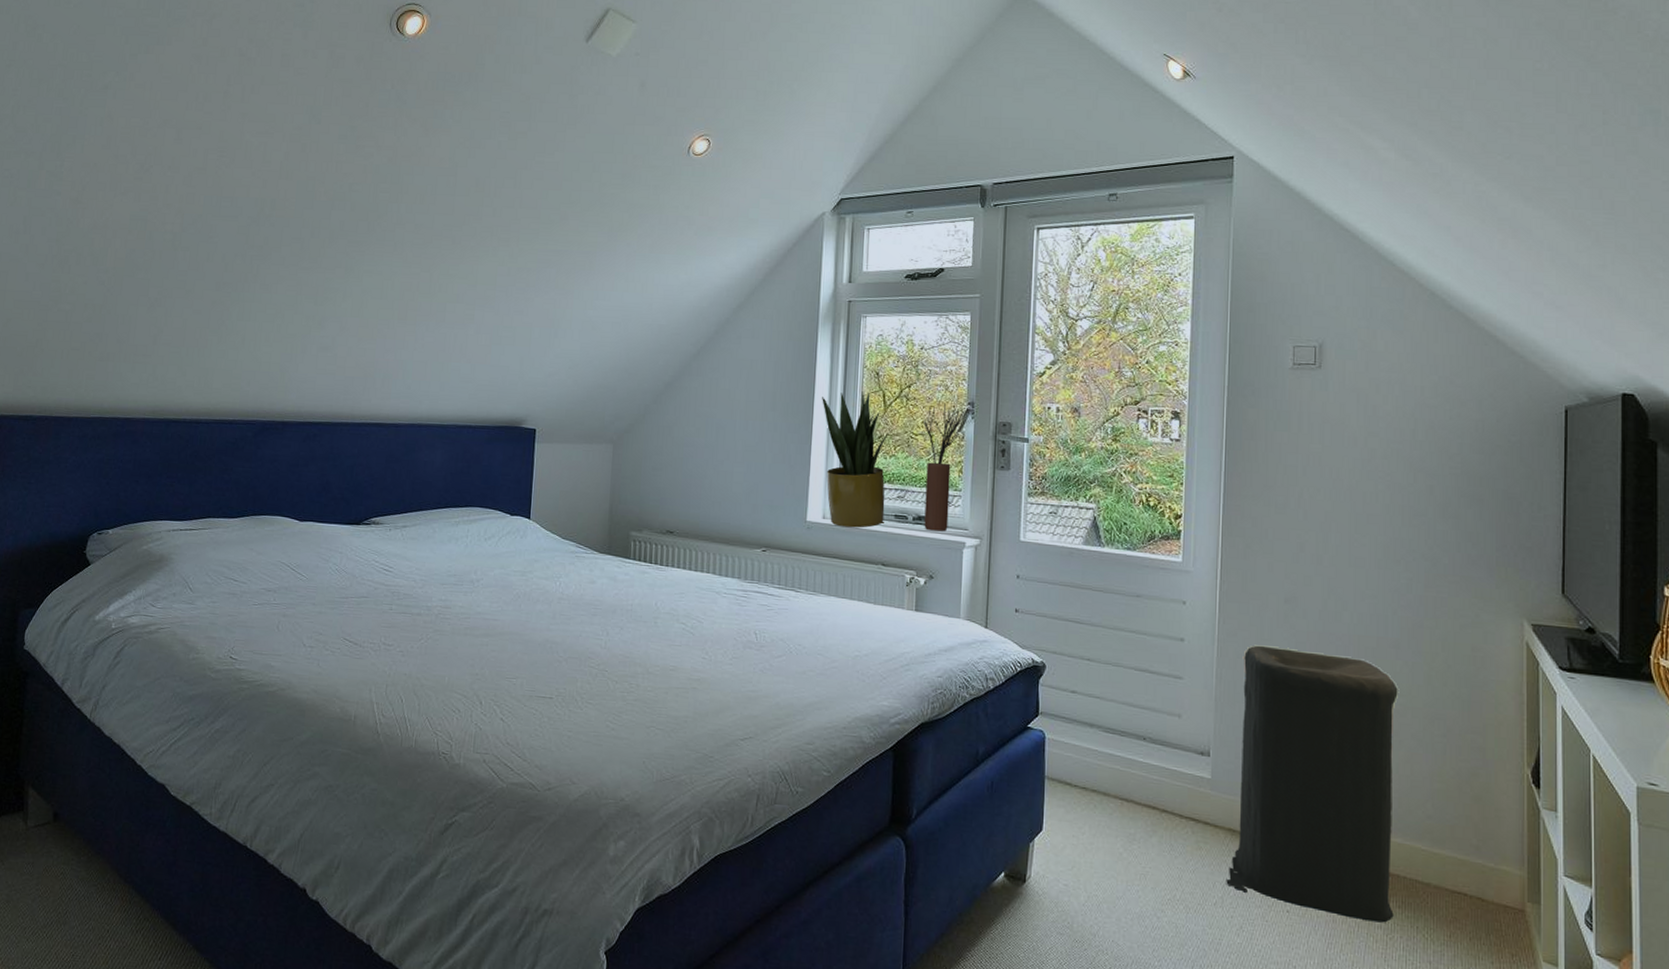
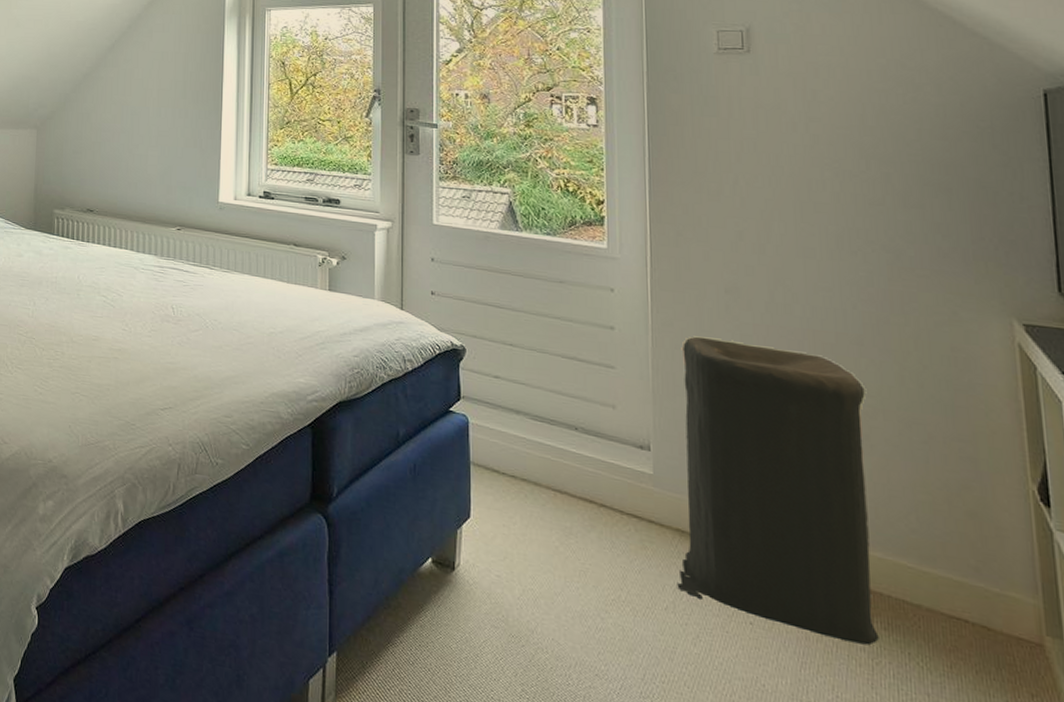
planter: present [822,391,891,528] -> none [230,80,299,210]
vase: present [923,404,969,532] -> none [330,91,376,214]

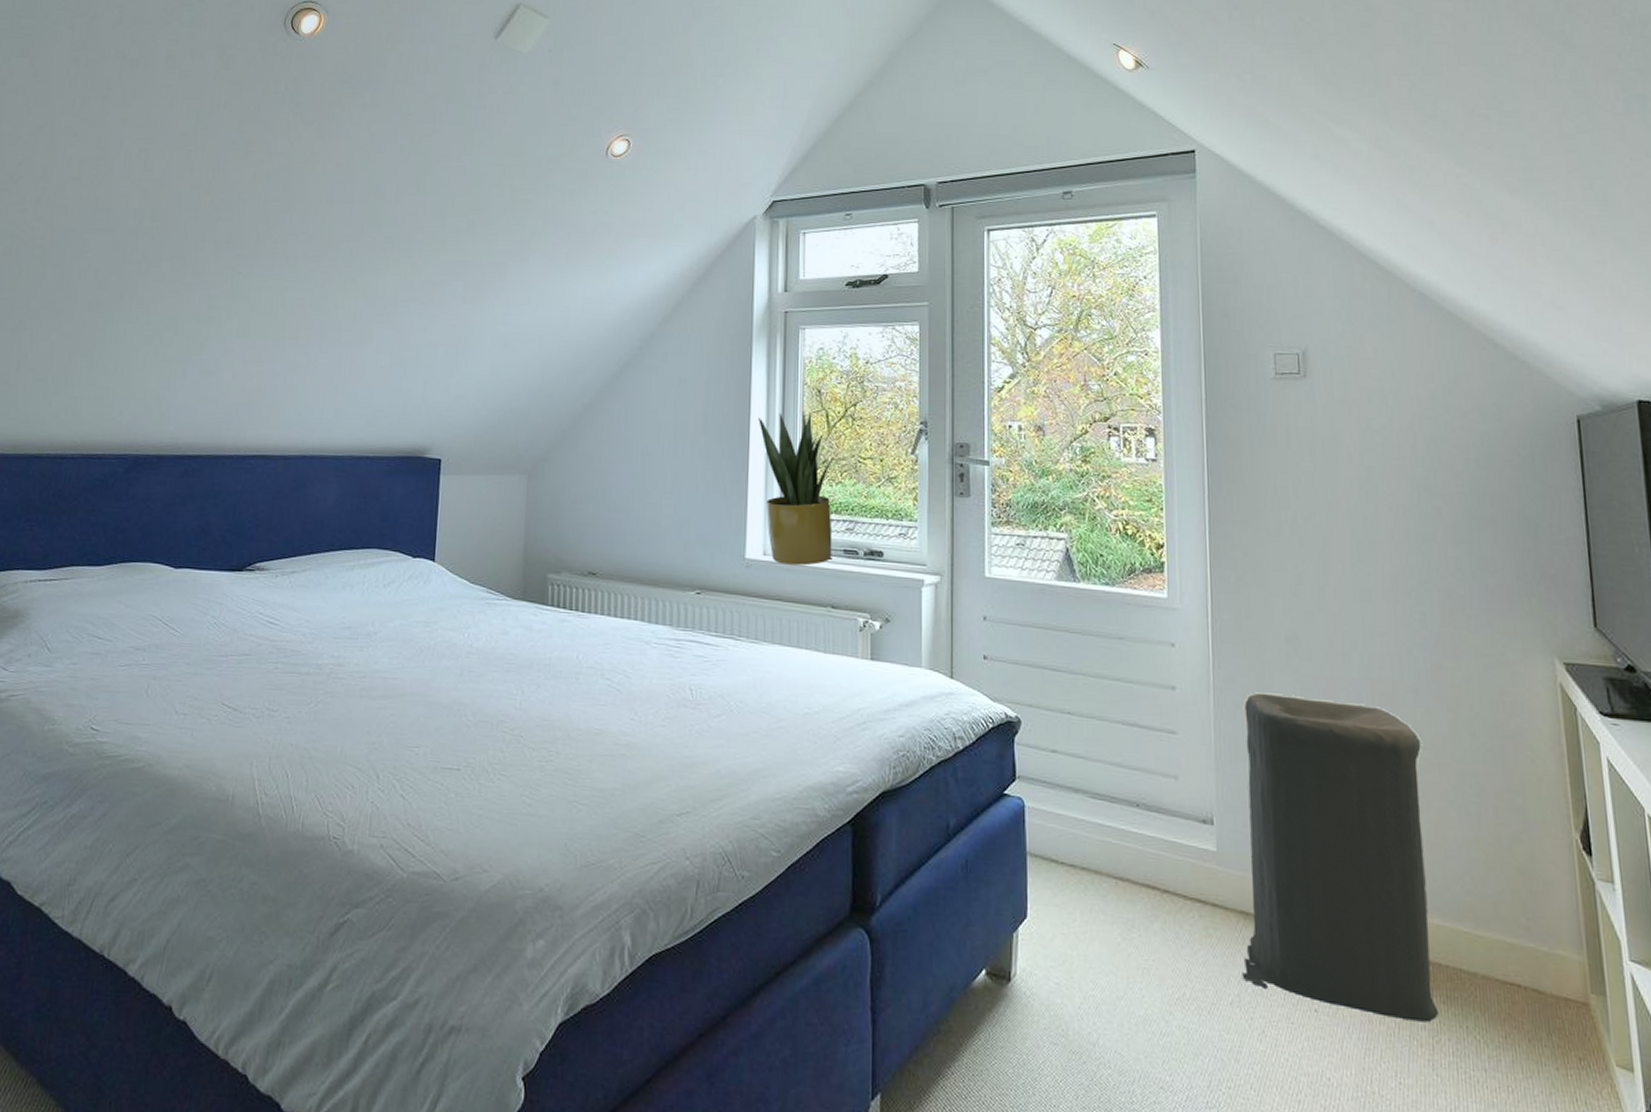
planter: none [230,80,299,210] -> present [759,411,836,566]

